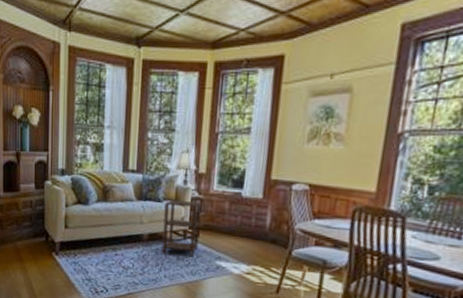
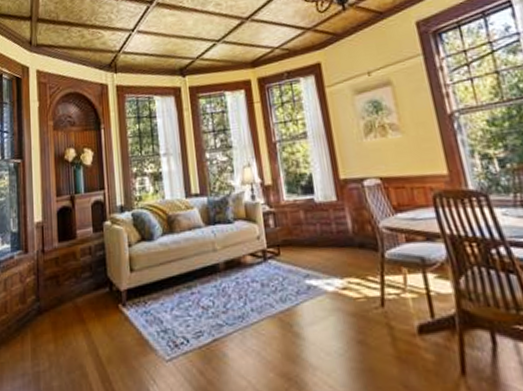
side table: present [161,200,202,258] -> none [236,216,283,282]

